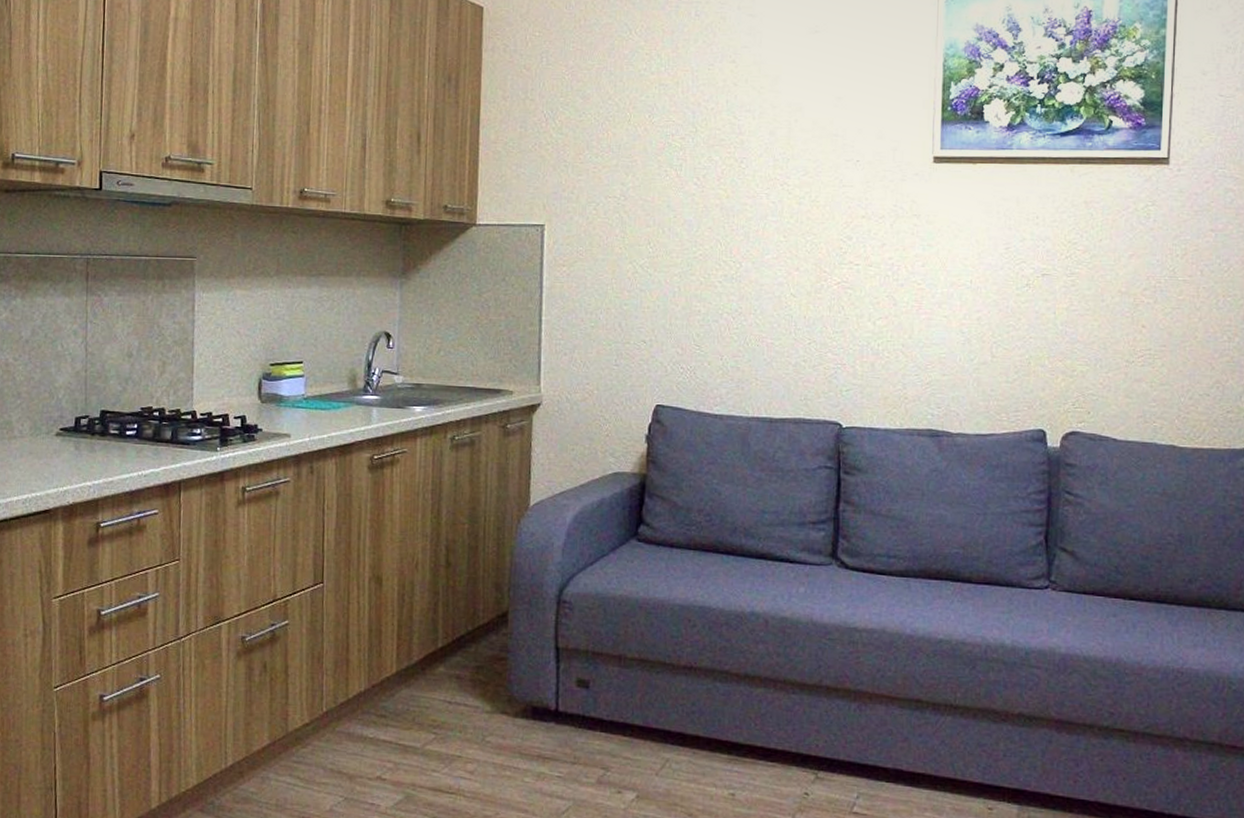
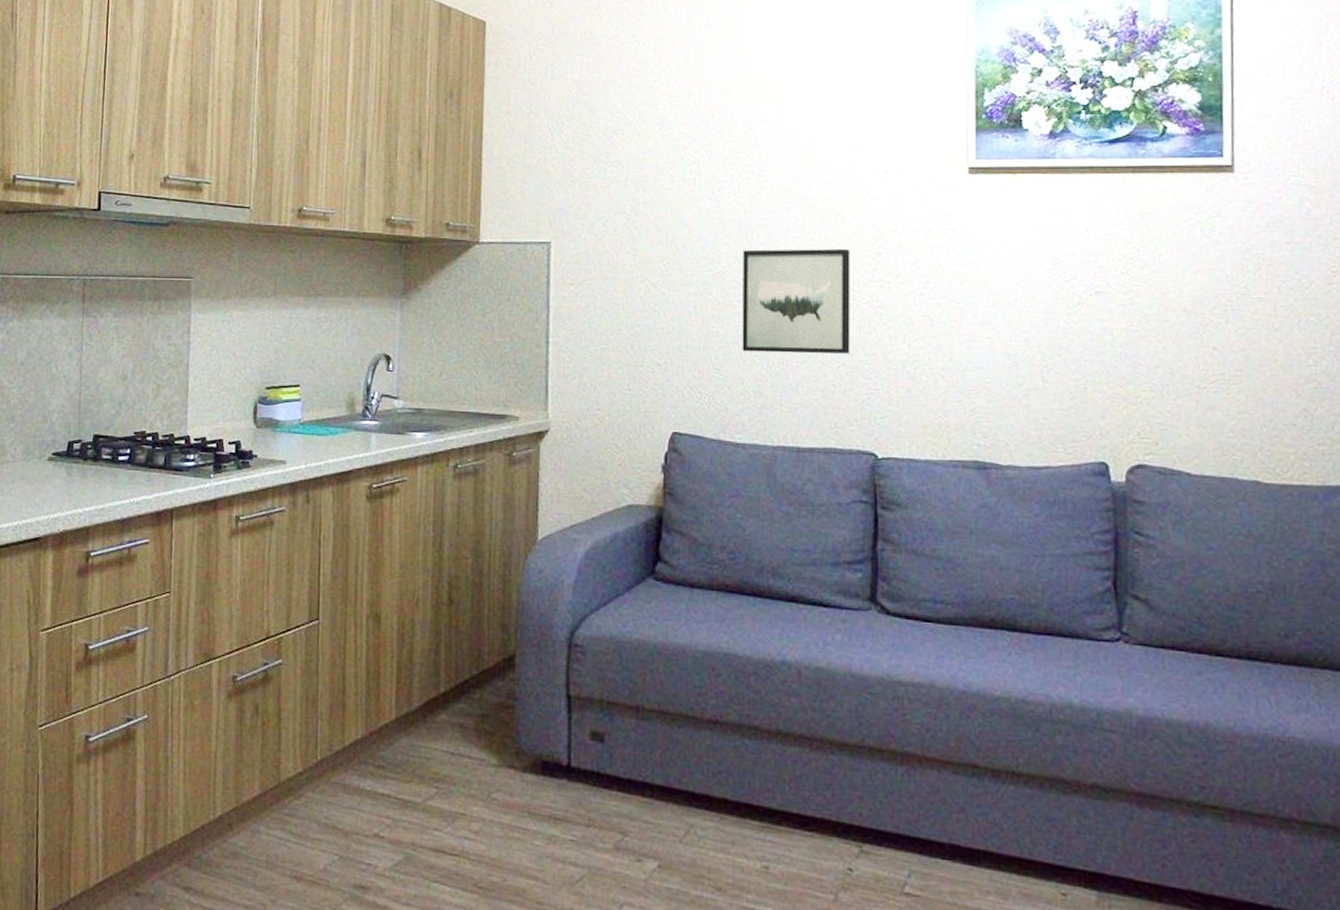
wall art: none [722,232,823,331] -> present [742,248,850,354]

